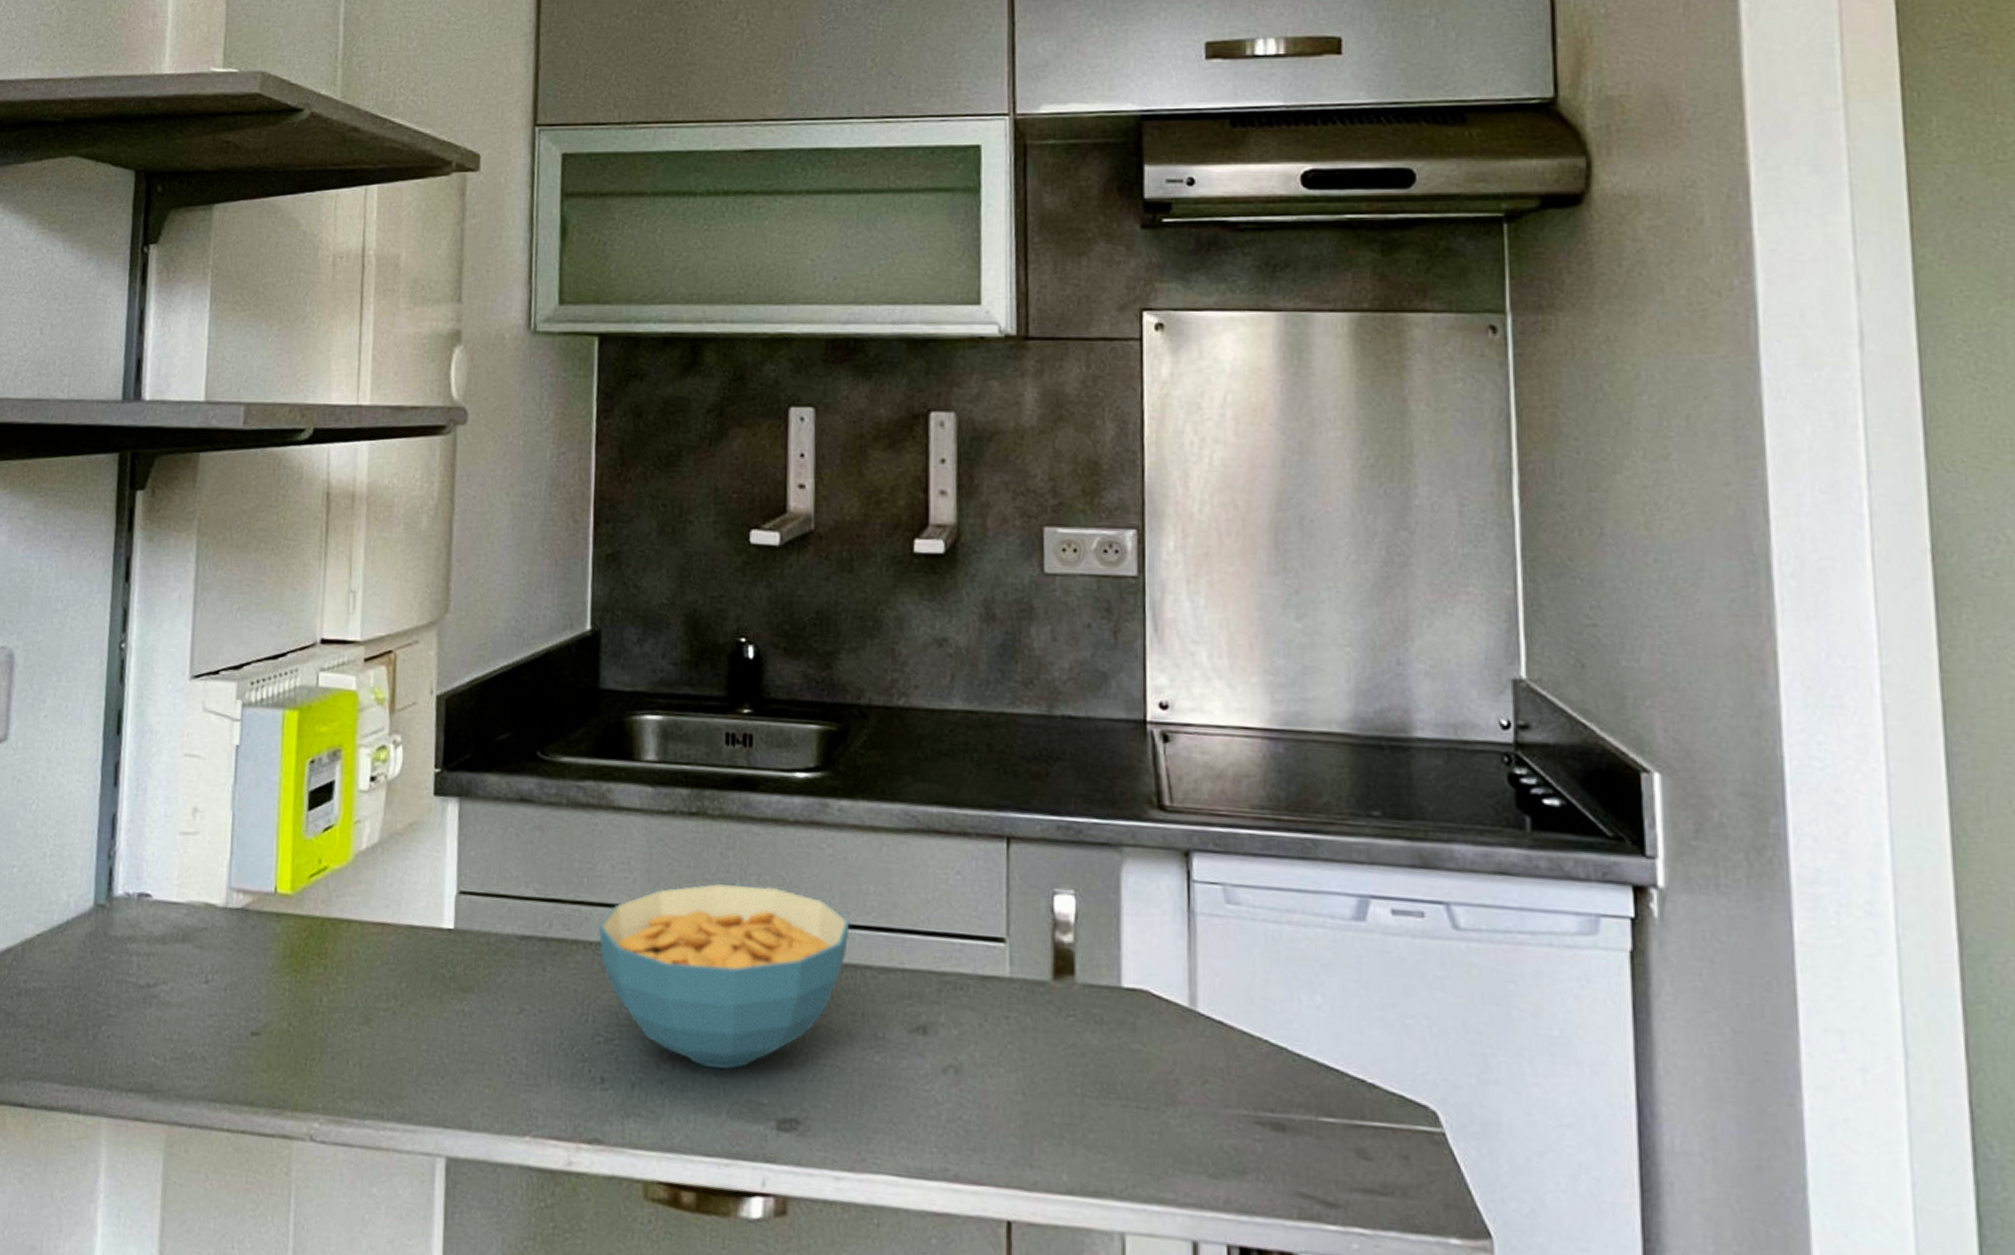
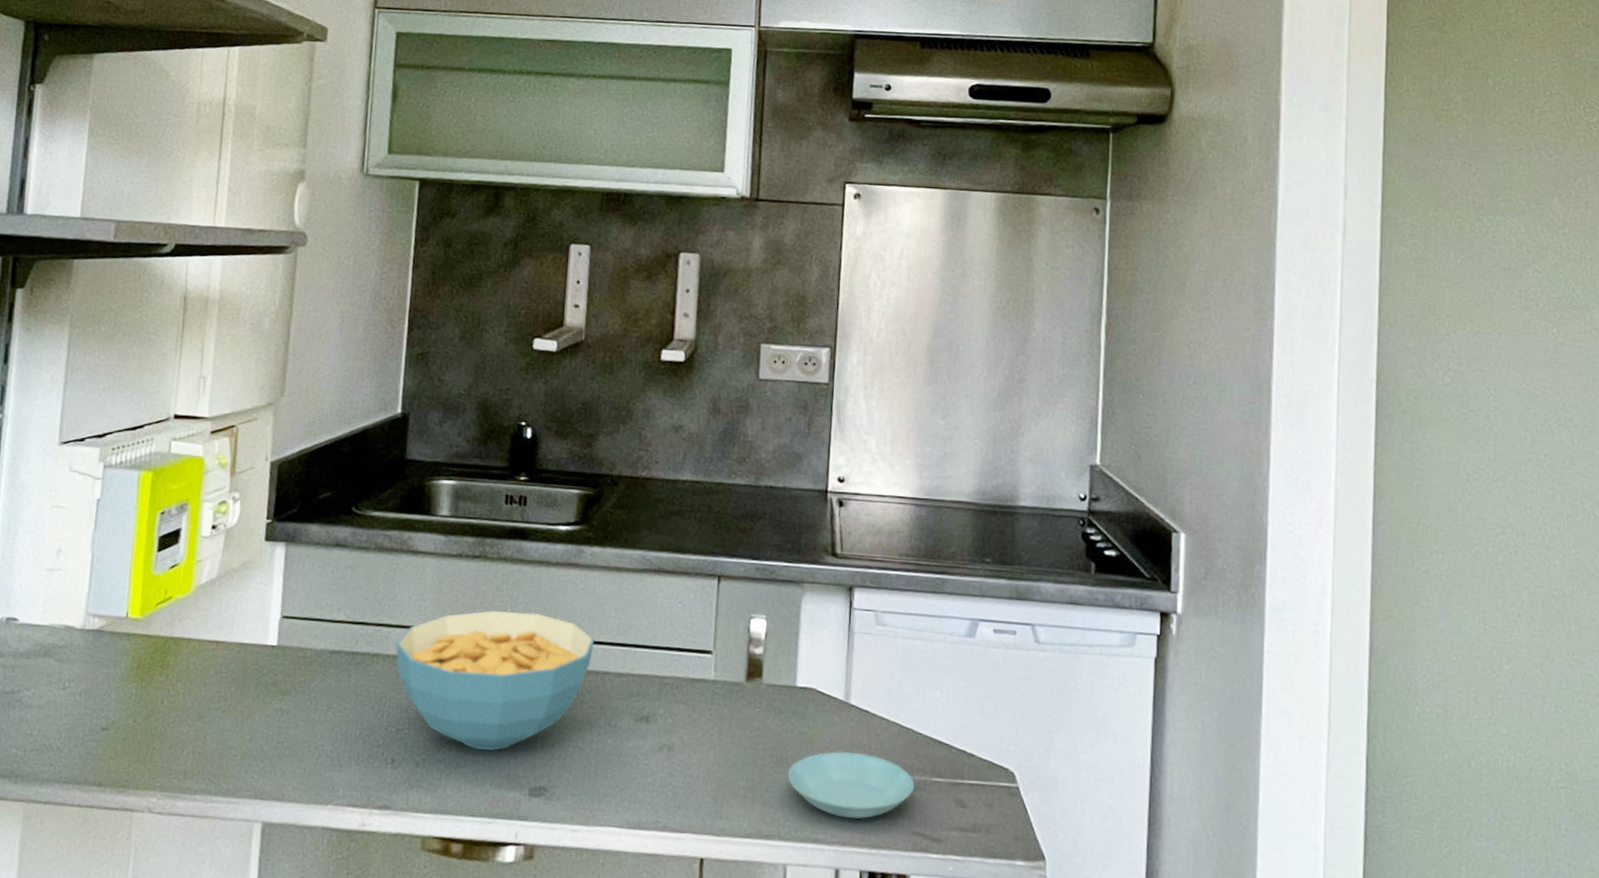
saucer: none [1117,1077,1296,1173] -> present [787,751,915,819]

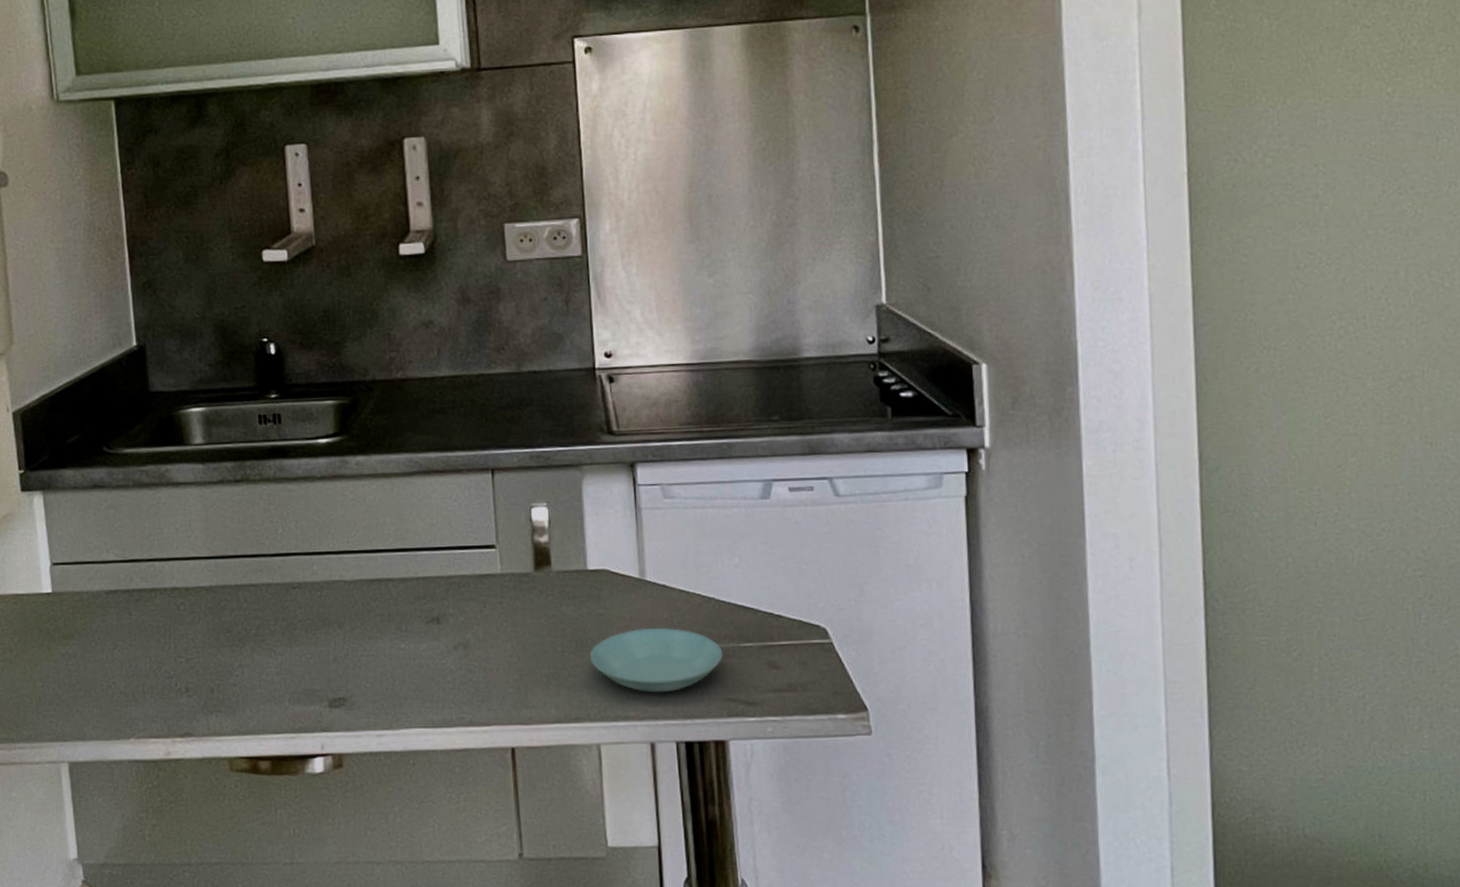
cereal bowl: present [396,610,595,751] -> none [171,528,373,669]

